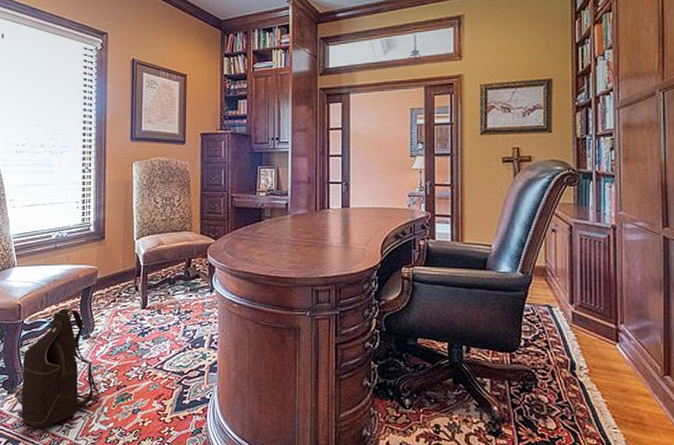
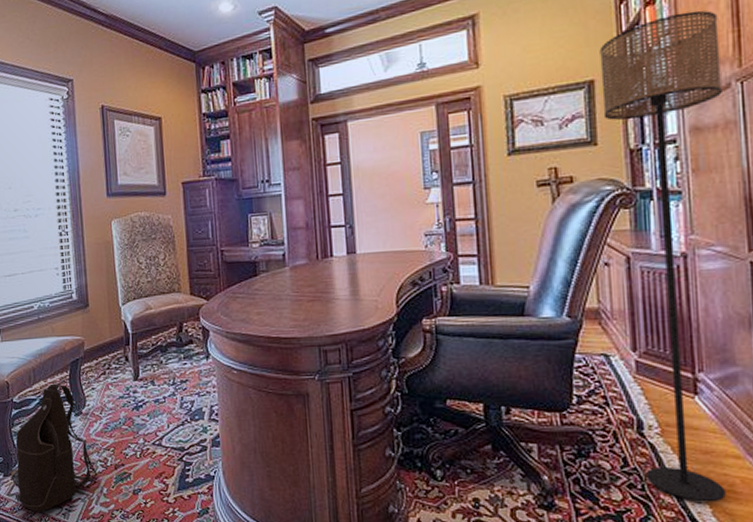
floor lamp: none [557,32,648,433] -> present [599,10,726,503]

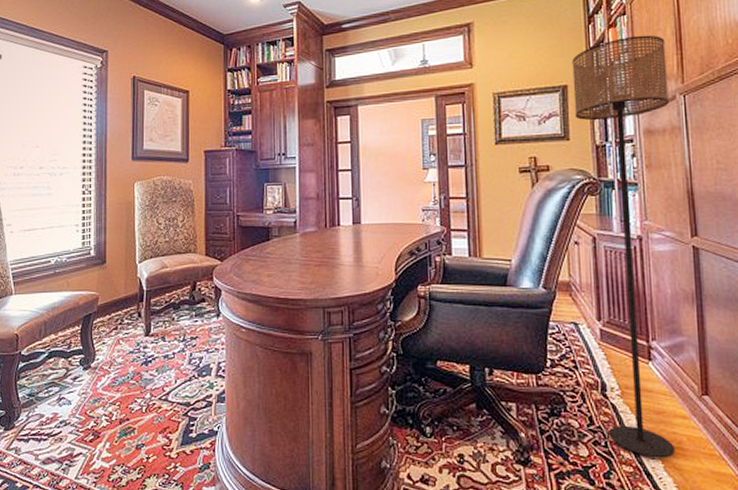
shoulder bag: present [10,383,98,512] -> none [11,337,102,467]

